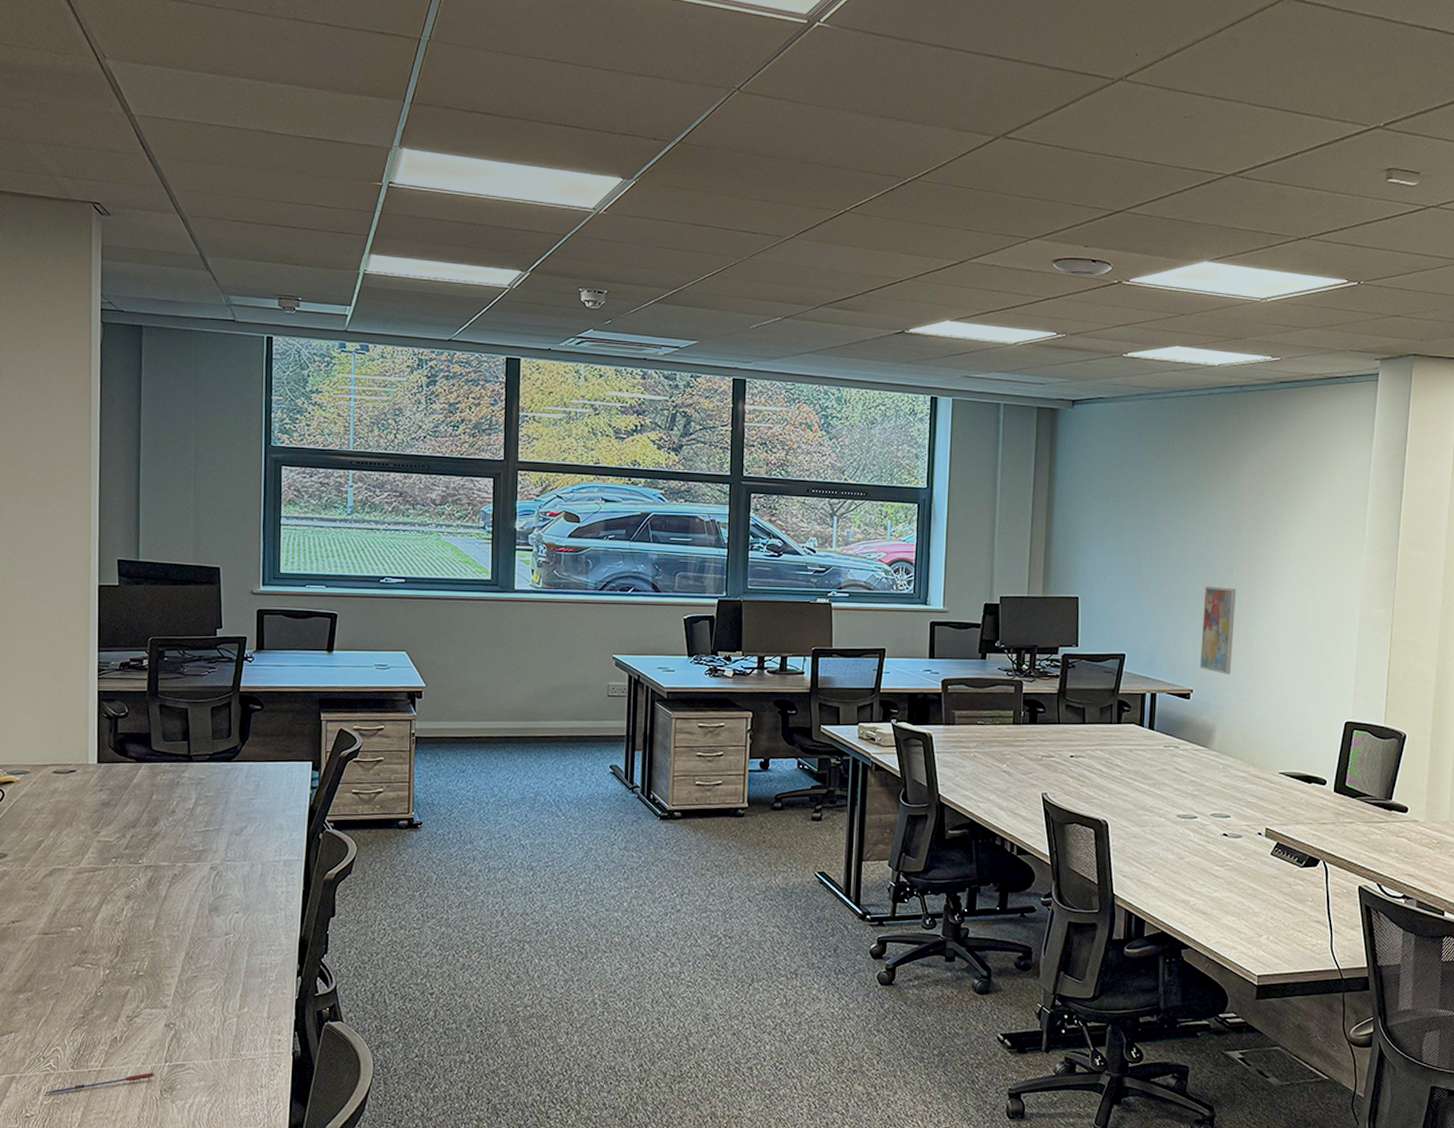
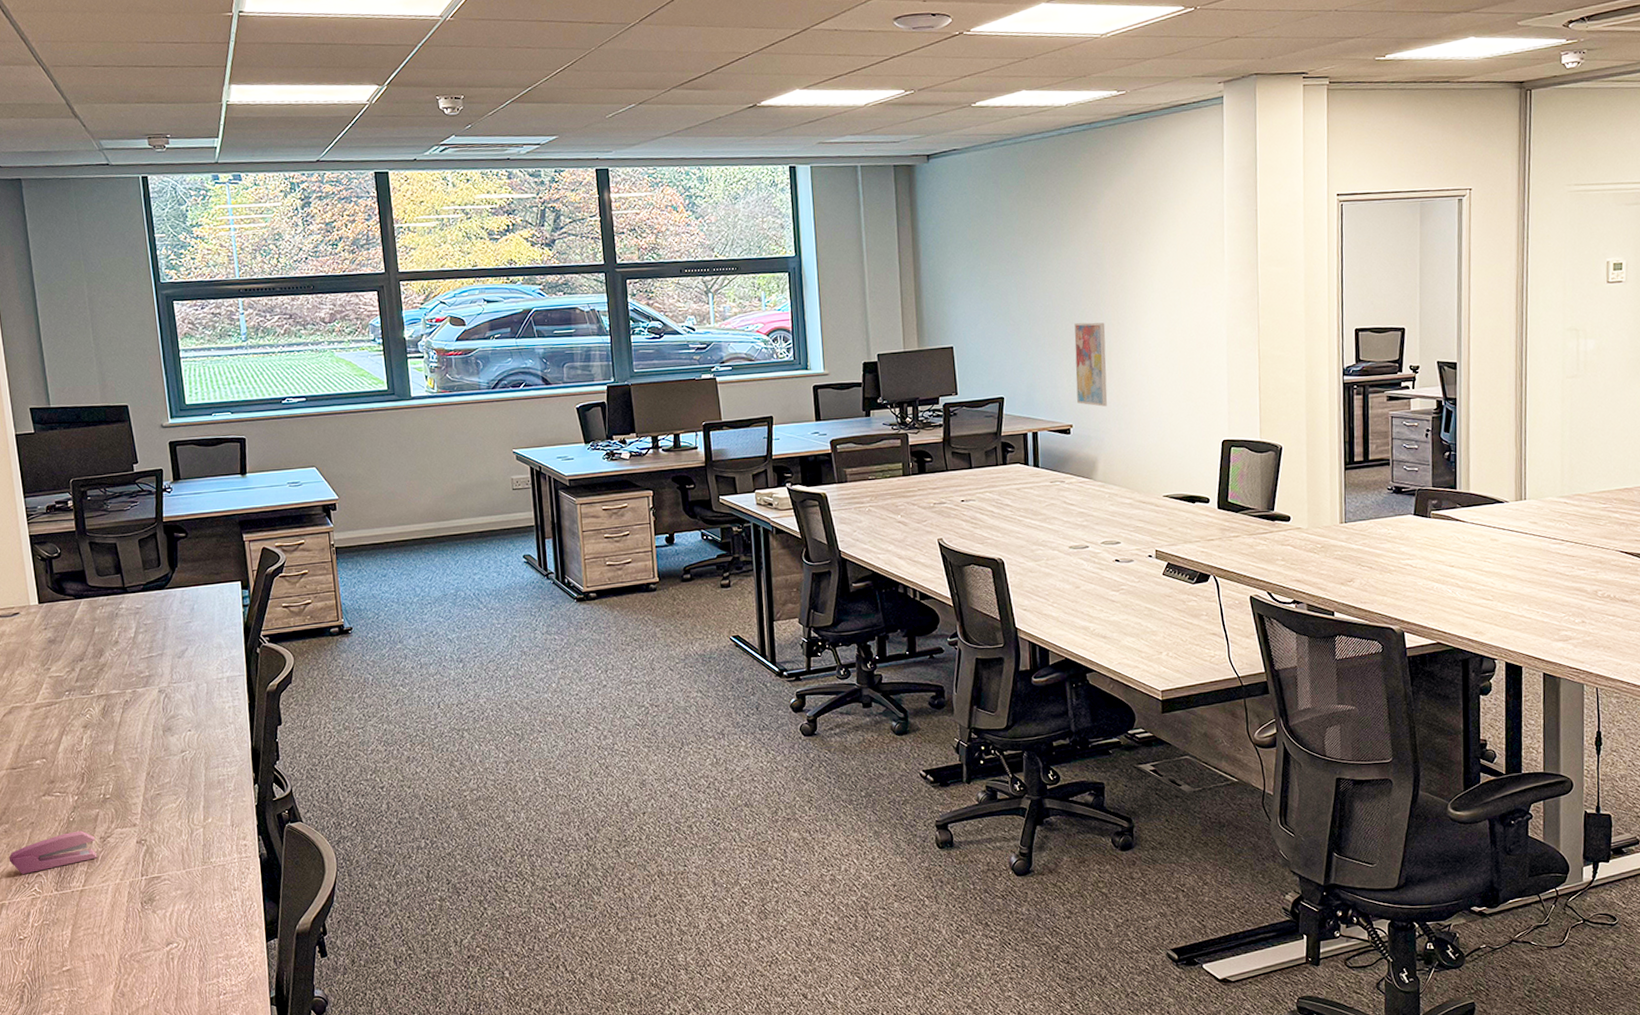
stapler: none [27,1007,122,1047] -> present [8,830,98,874]
pen: present [45,1071,154,1095] -> none [34,886,133,917]

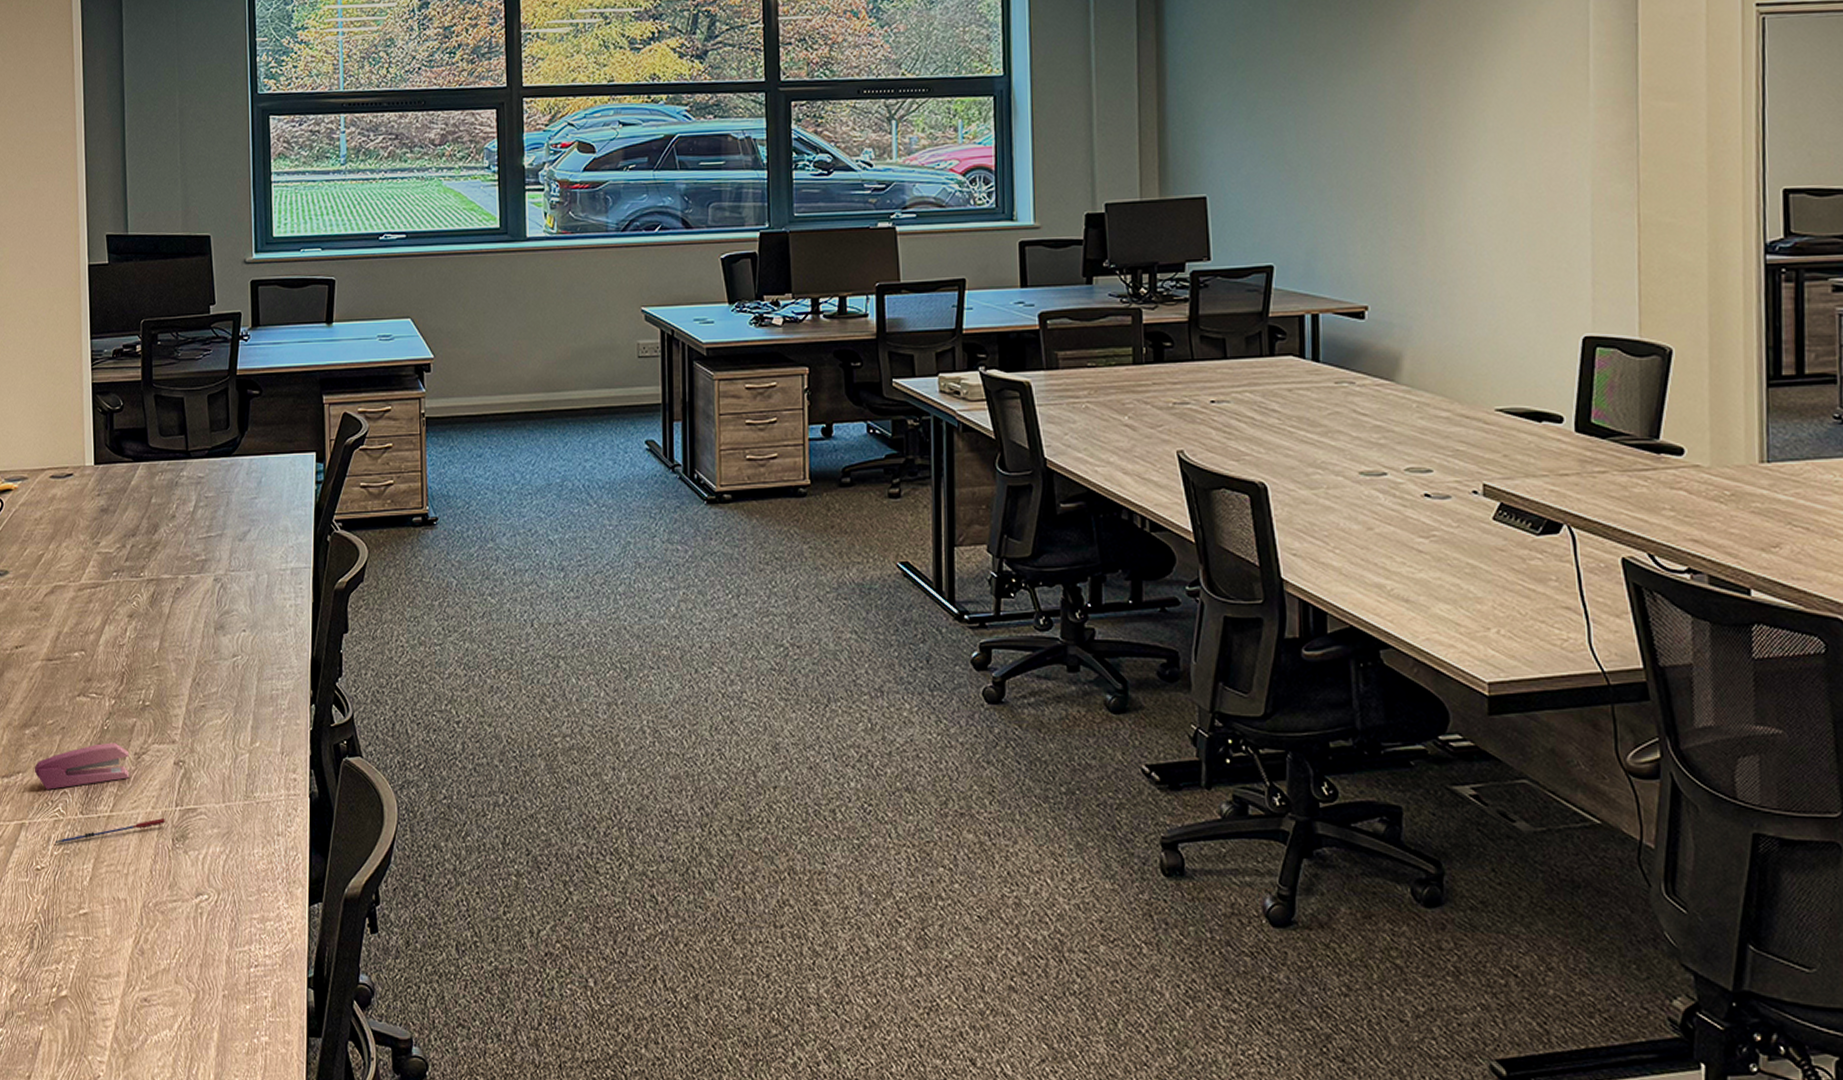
pen: none [34,886,133,917] -> present [55,817,165,844]
wall art: present [1074,322,1108,407] -> none [1373,170,1418,284]

